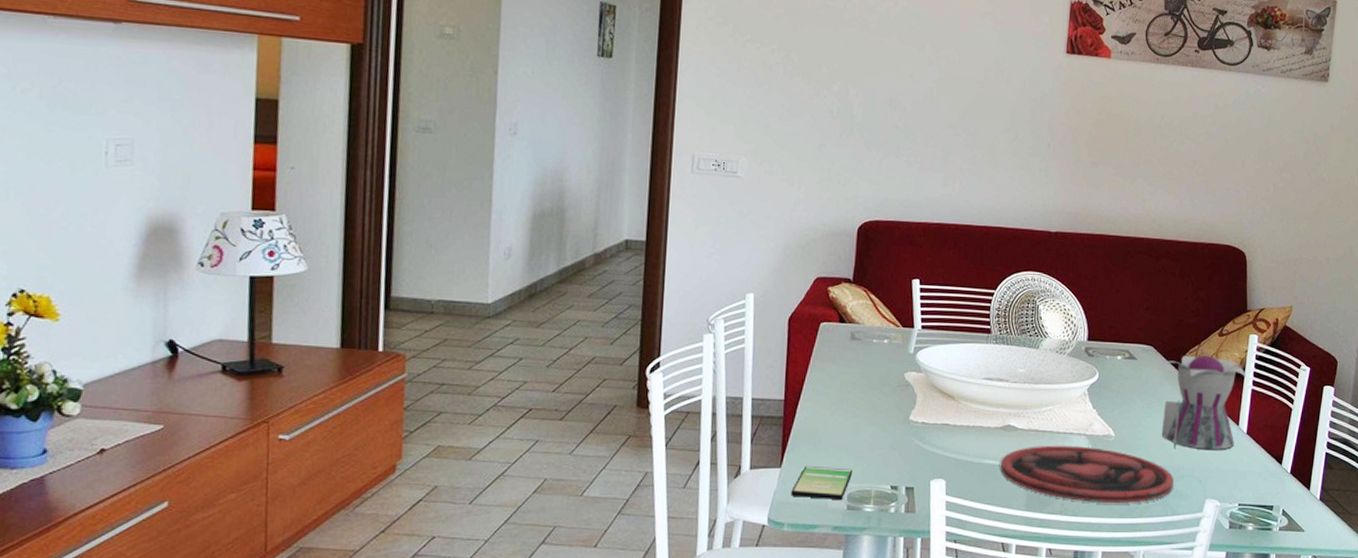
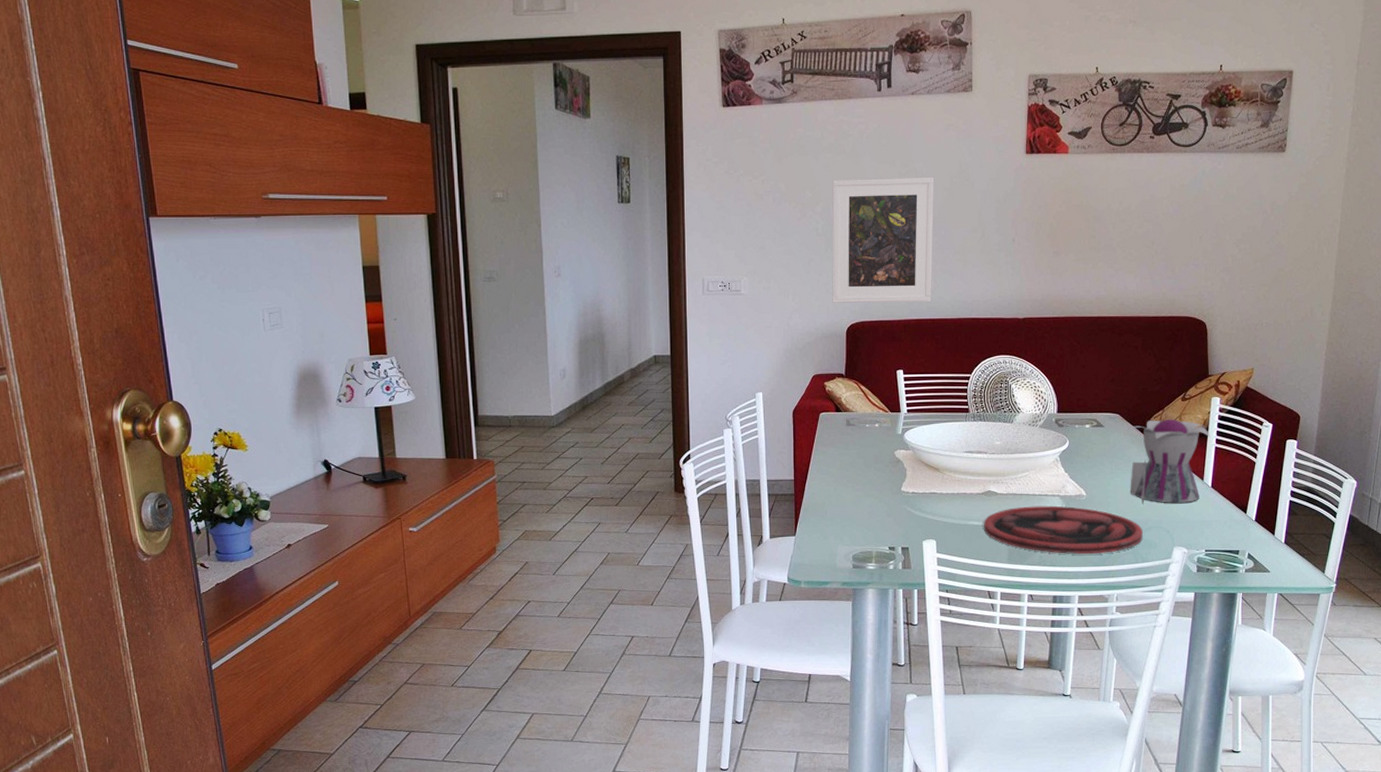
smartphone: present [791,465,852,501] -> none [805,533,855,561]
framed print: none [844,58,967,206] -> present [832,176,935,303]

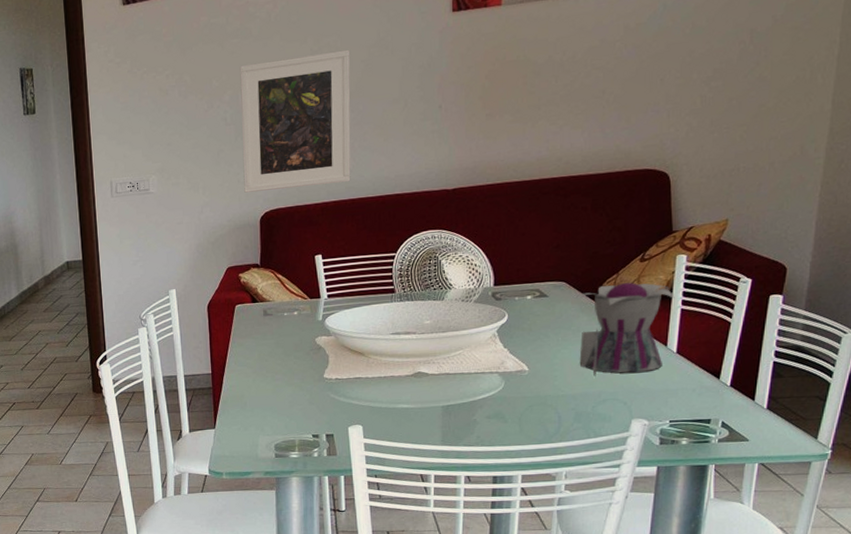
plate: present [983,505,1143,555] -> none [413,383,595,433]

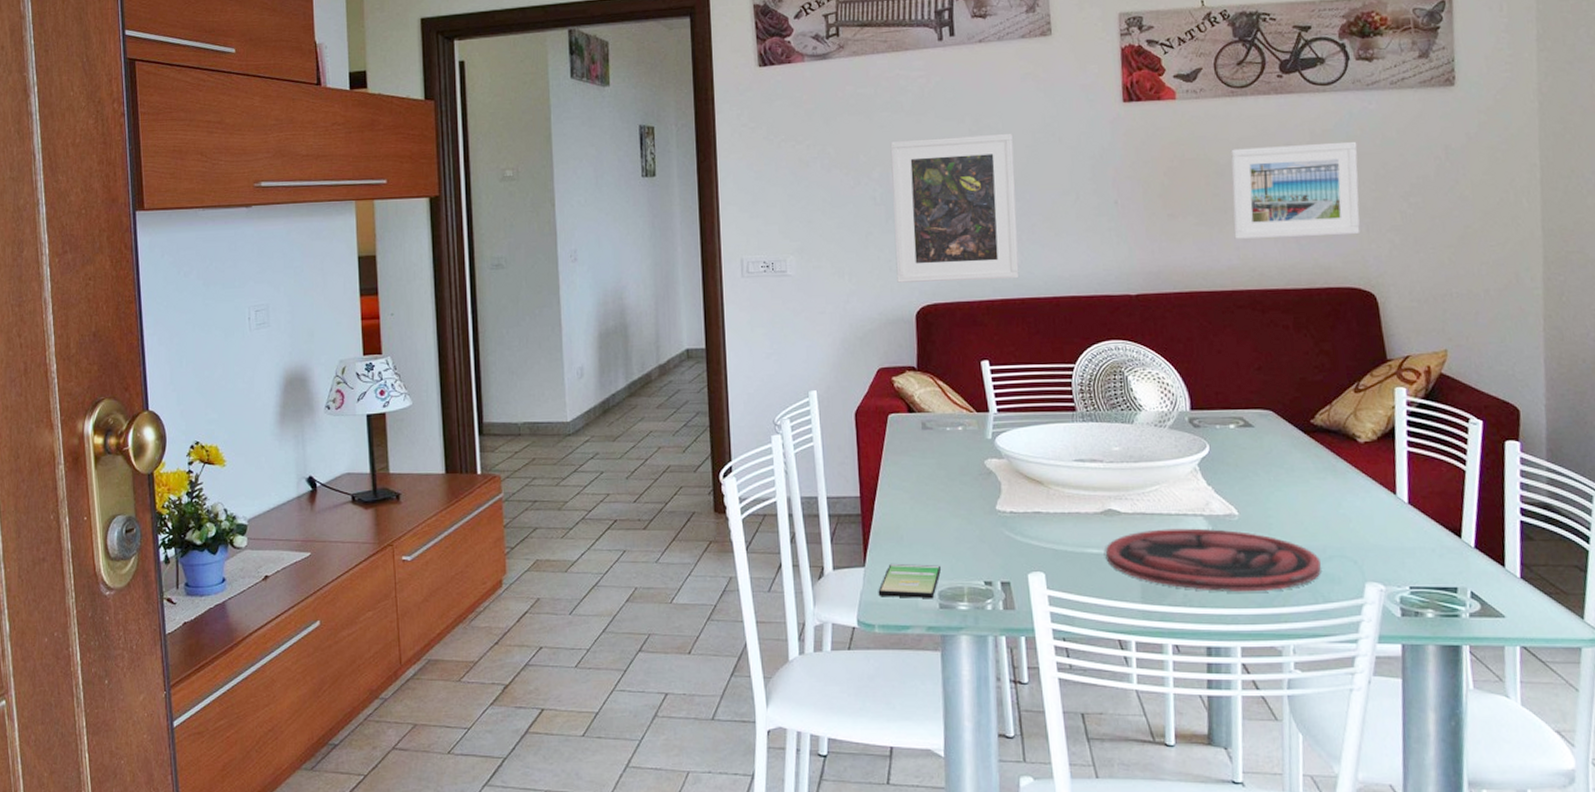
smartphone: none [225,424,277,451] -> present [878,563,941,599]
plate: none [413,383,595,433] -> present [1105,528,1321,592]
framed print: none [545,32,668,133] -> present [1231,141,1361,239]
teapot: present [575,282,675,378] -> none [1285,416,1399,528]

